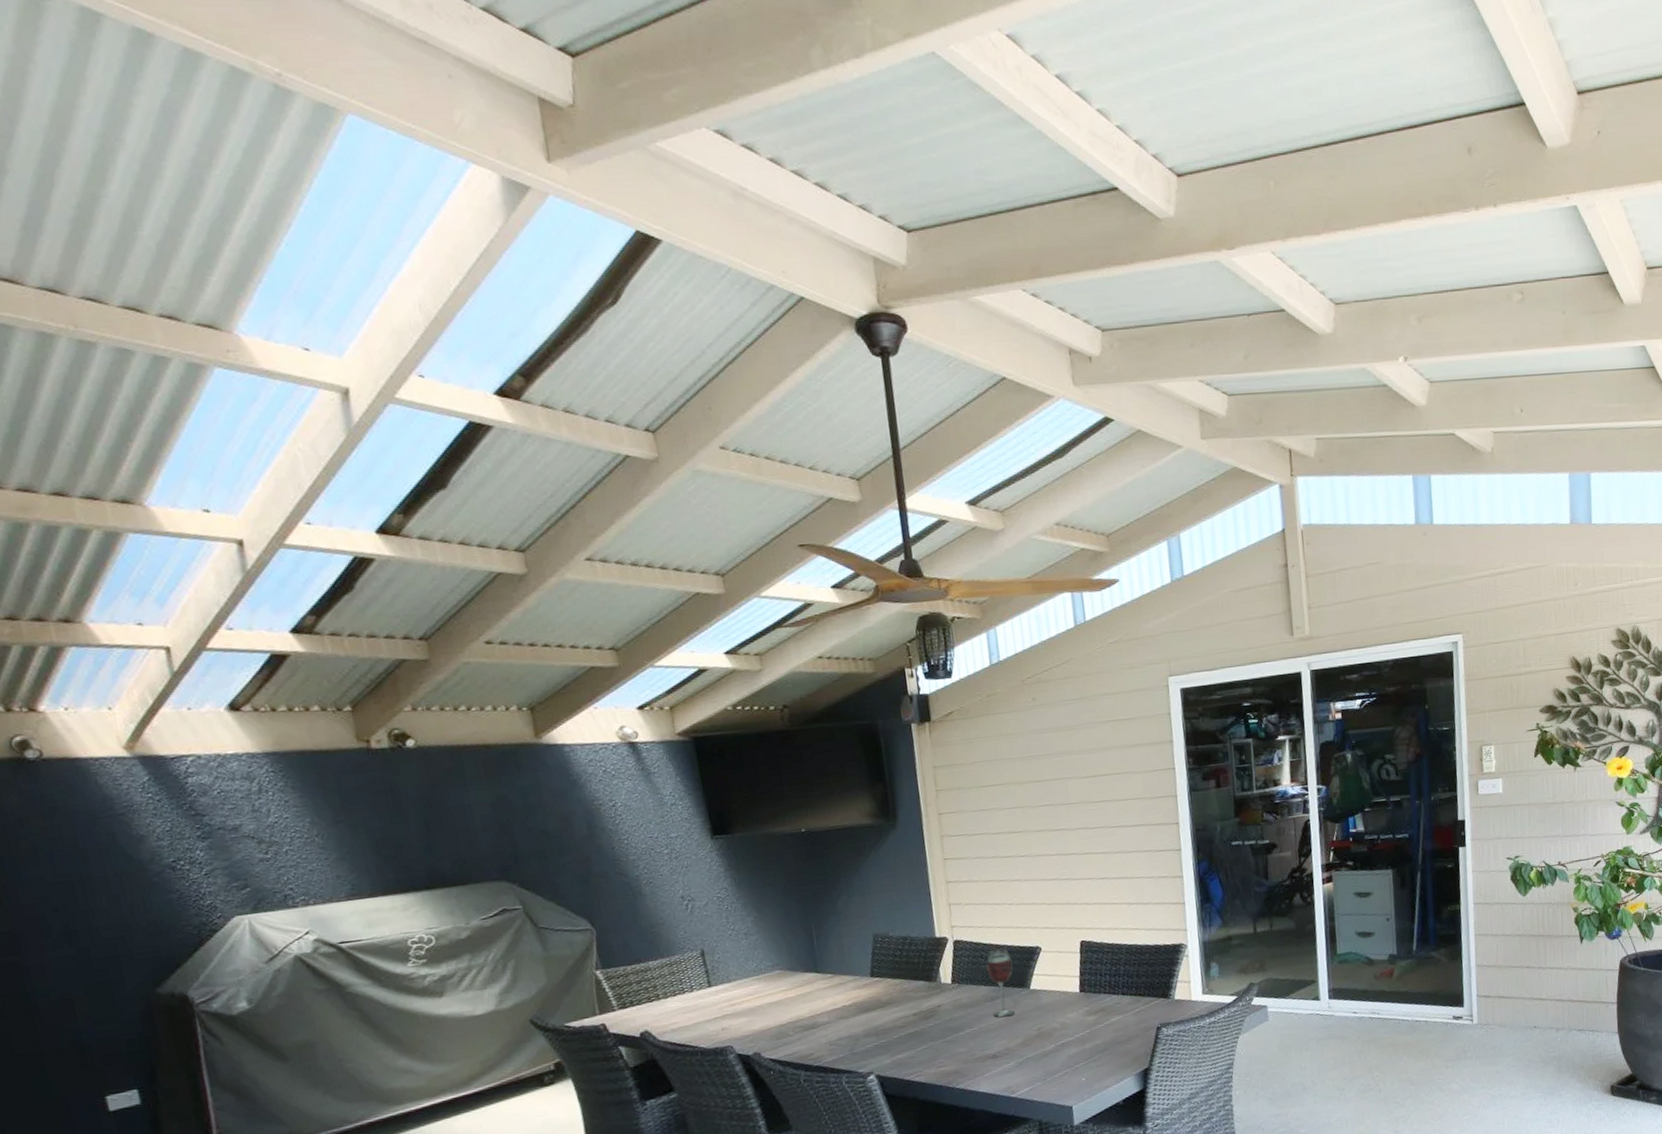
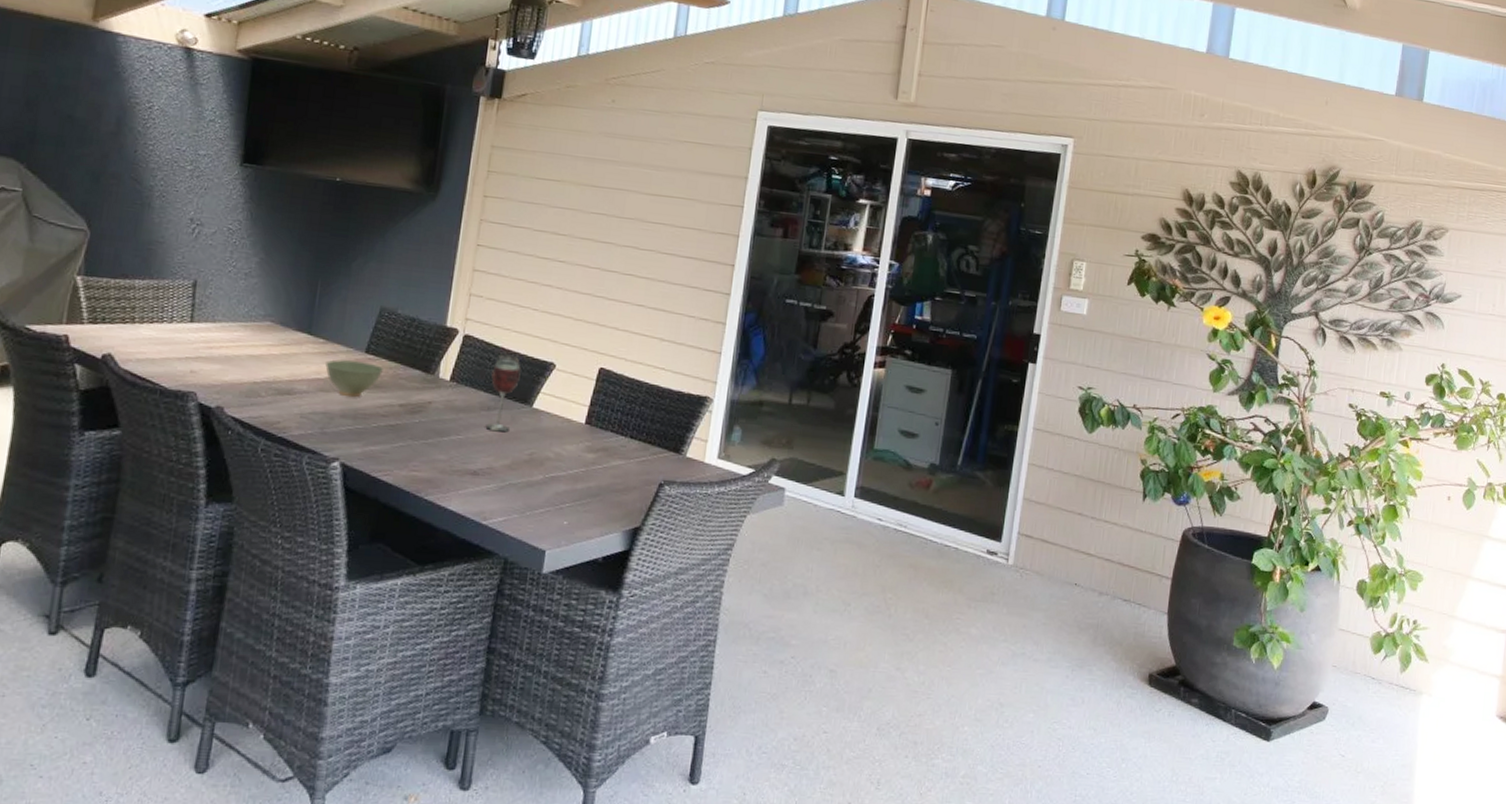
bowl: none [838,984,891,1019] -> present [325,359,383,397]

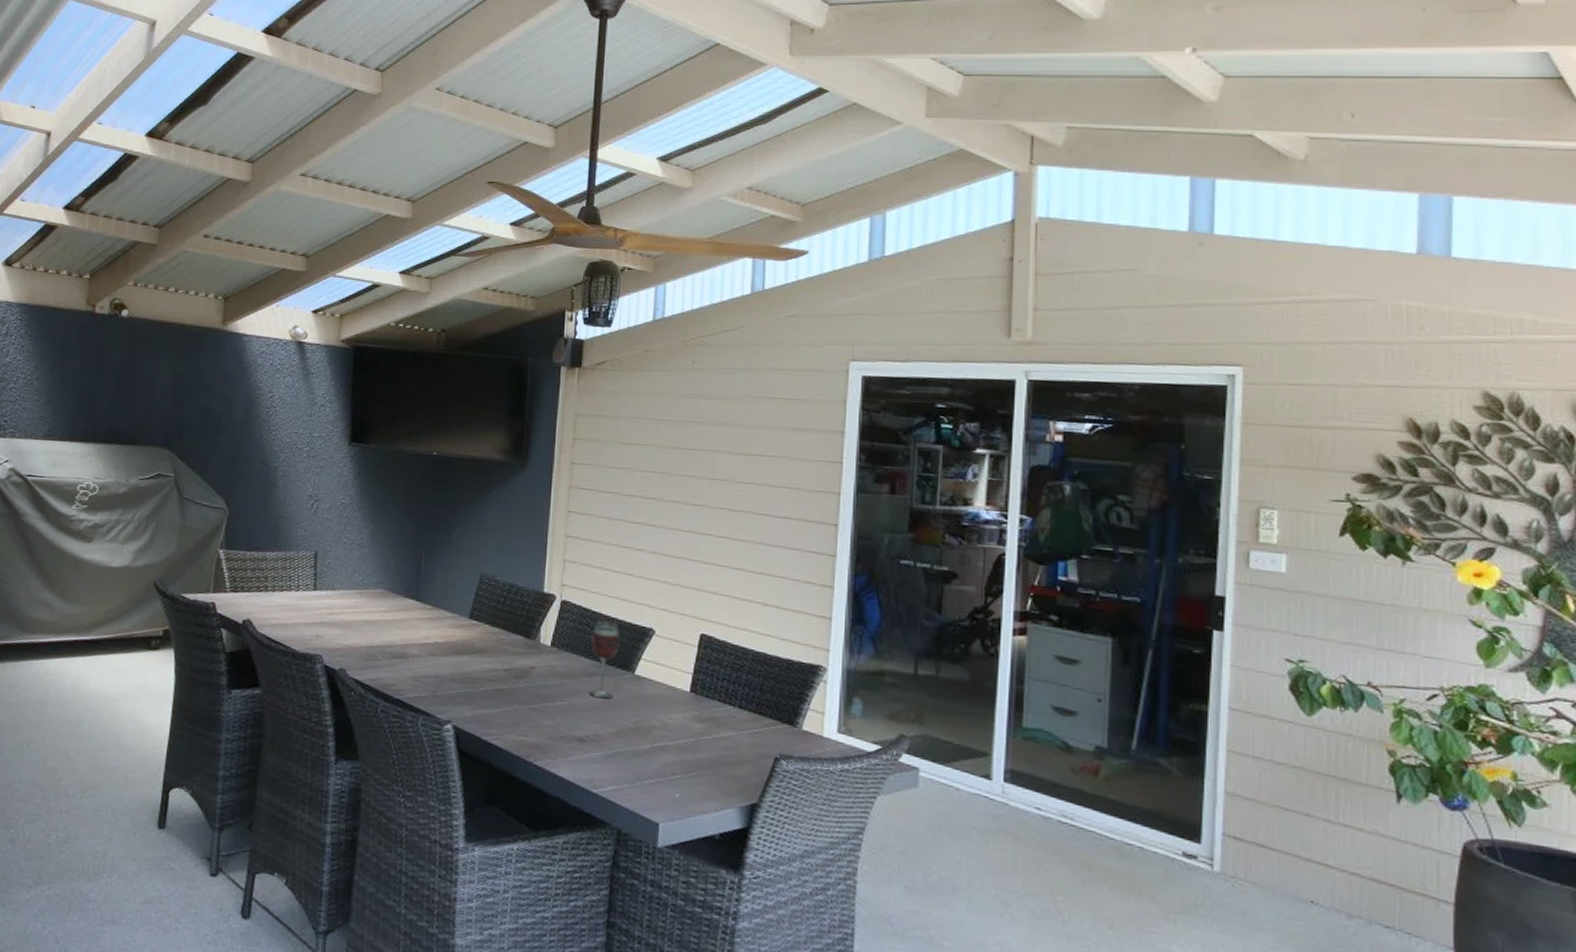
bowl: present [325,359,383,397] -> none [433,625,487,661]

